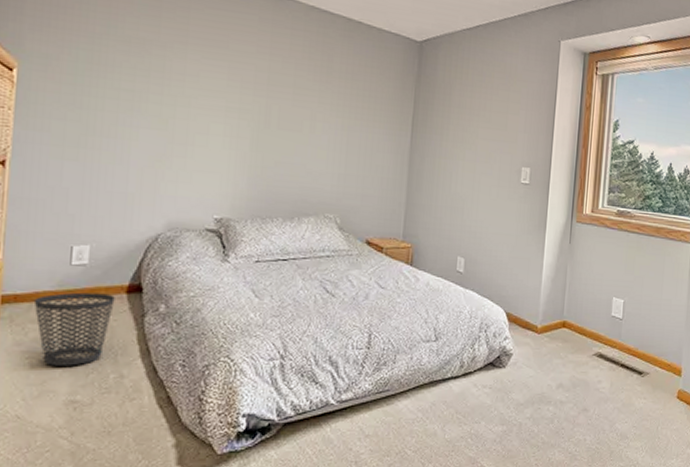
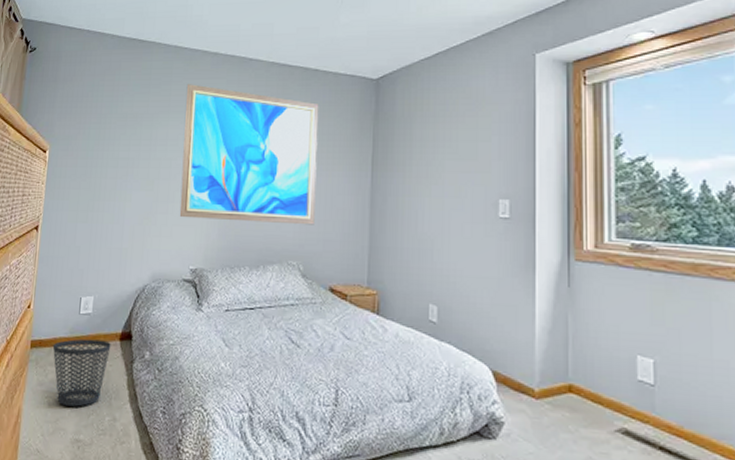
wall art: none [201,14,362,180] -> present [179,84,319,225]

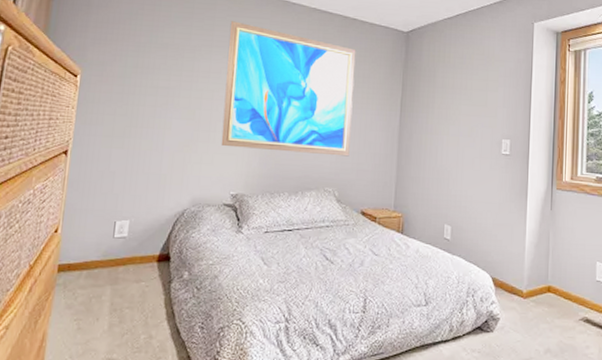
wastebasket: present [52,339,111,407] -> none [83,261,148,327]

